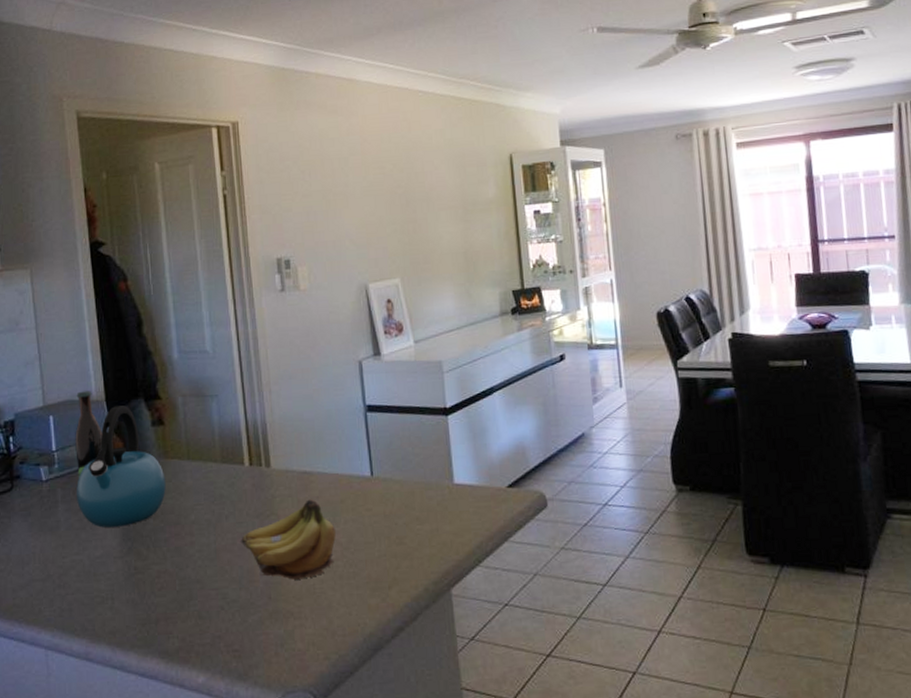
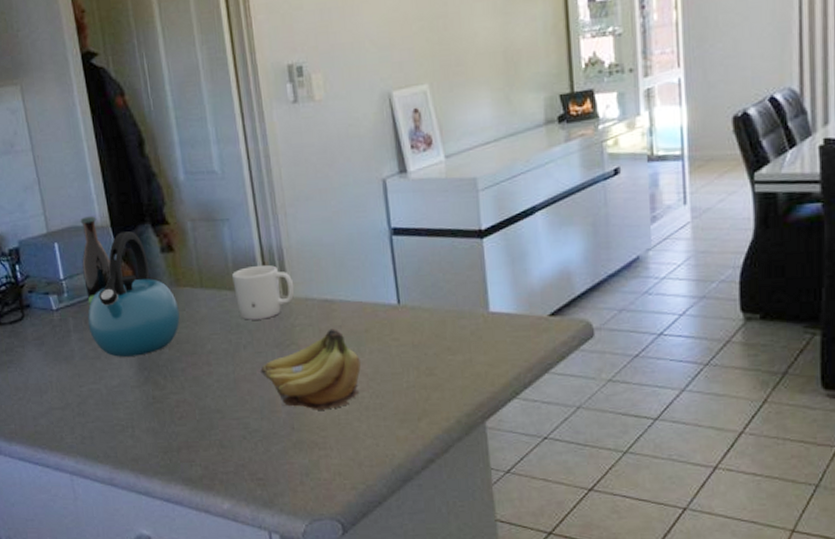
mug: none [218,438,276,491] -> present [232,264,295,320]

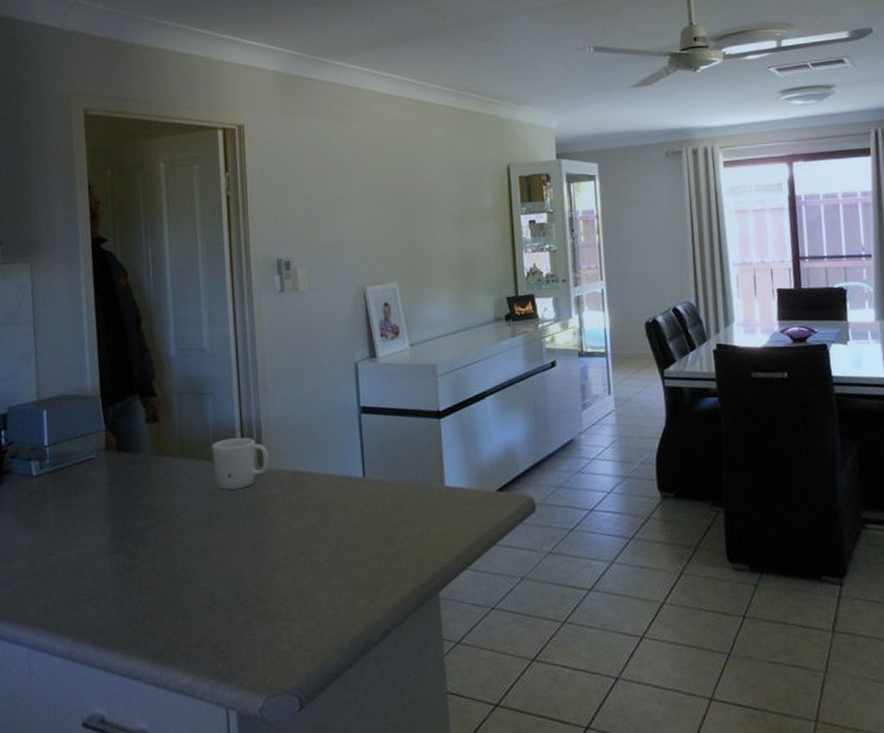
bottle: present [80,216,111,307] -> none [67,386,96,474]
kettle: present [88,231,180,357] -> none [67,402,158,524]
fruit: present [259,328,361,410] -> none [230,499,326,580]

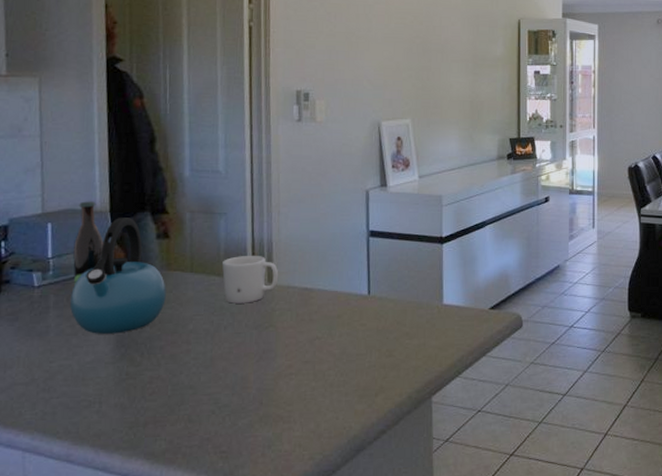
bottle: none [67,386,96,474] -> present [72,201,104,285]
kettle: none [67,402,158,524] -> present [70,218,166,334]

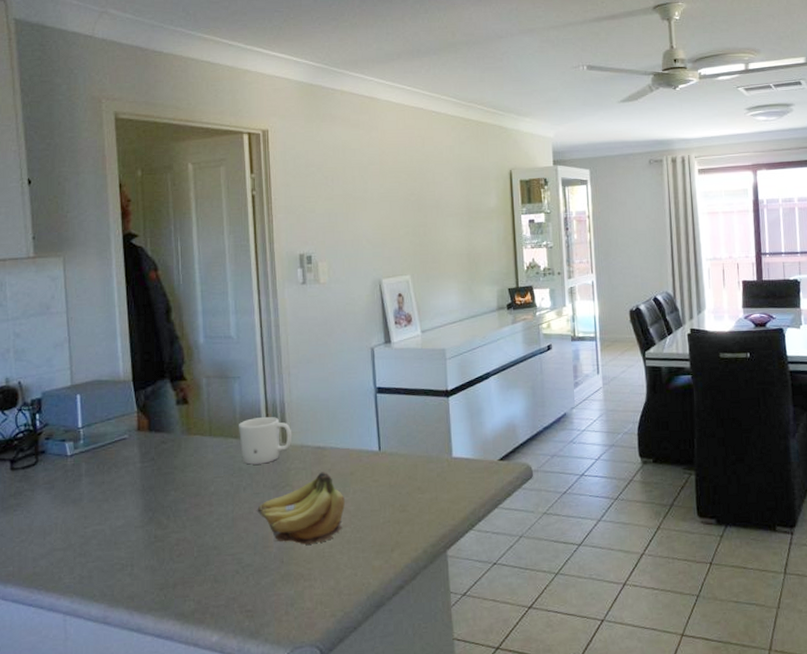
kettle: present [70,218,166,334] -> none [101,386,188,499]
bottle: present [72,201,104,285] -> none [100,371,128,453]
fruit: none [236,314,330,387] -> present [256,472,345,545]

